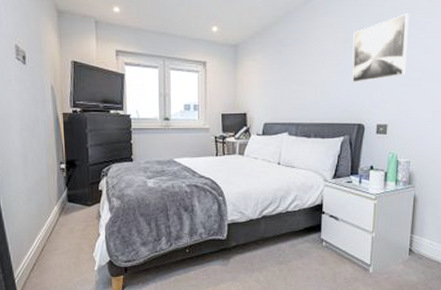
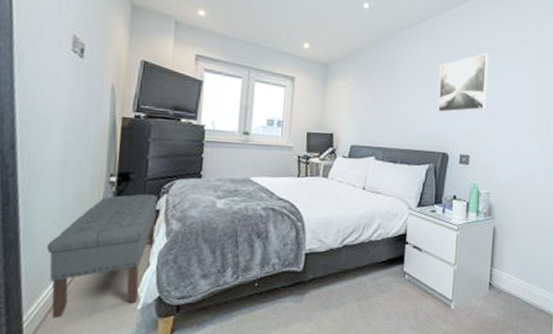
bench: none [22,177,101,276] -> present [46,193,158,319]

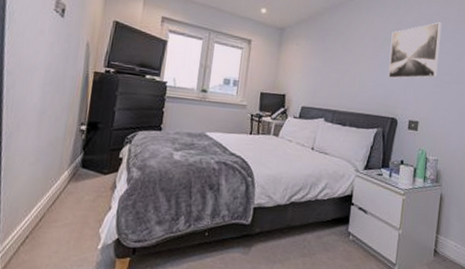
bench: present [46,193,158,319] -> none [22,142,122,252]

